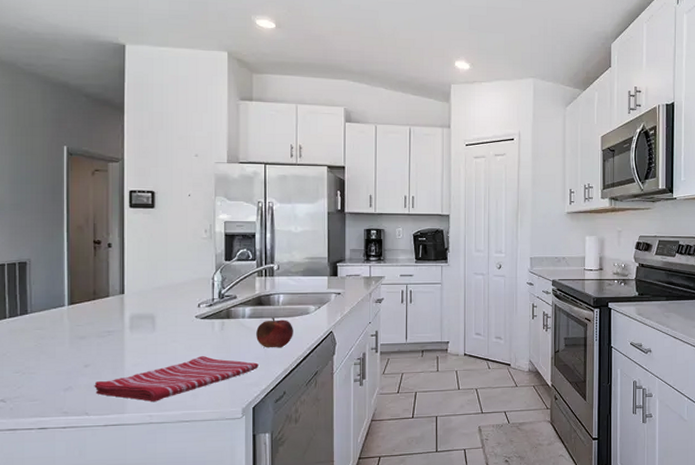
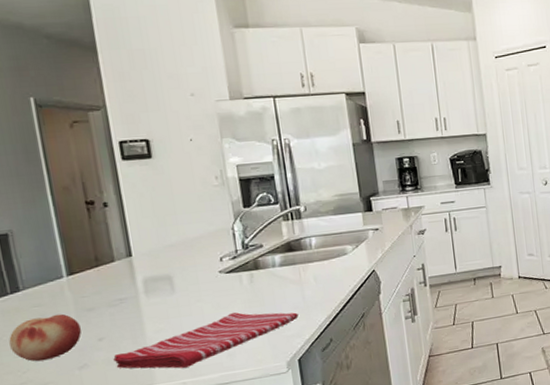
fruit: none [12,338,72,379] -> present [9,314,82,362]
fruit: present [256,317,293,348] -> none [290,262,332,296]

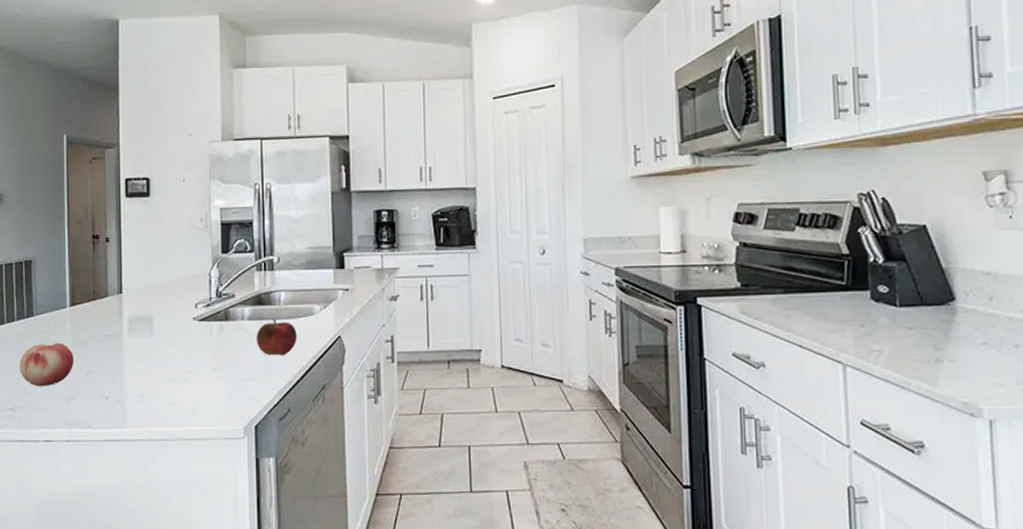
dish towel: present [113,312,299,369] -> none [95,363,260,415]
fruit: none [290,262,332,296] -> present [257,319,297,356]

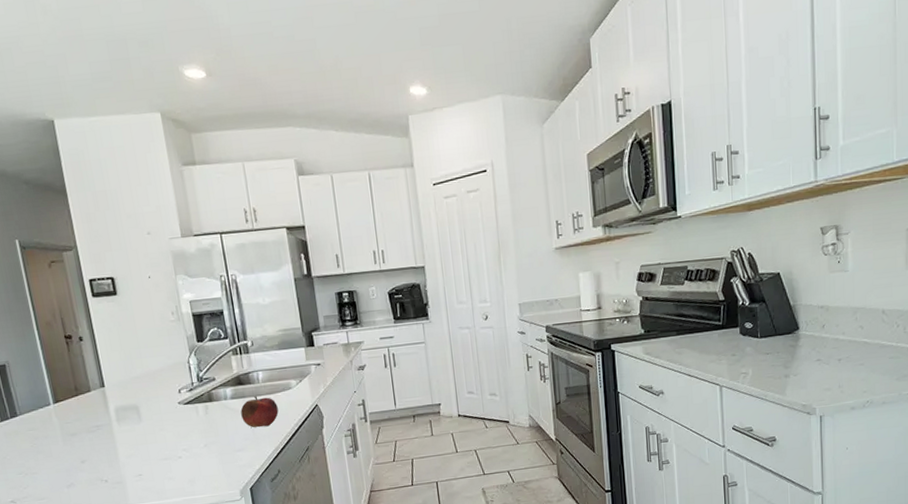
fruit: present [20,343,75,387] -> none [11,437,68,479]

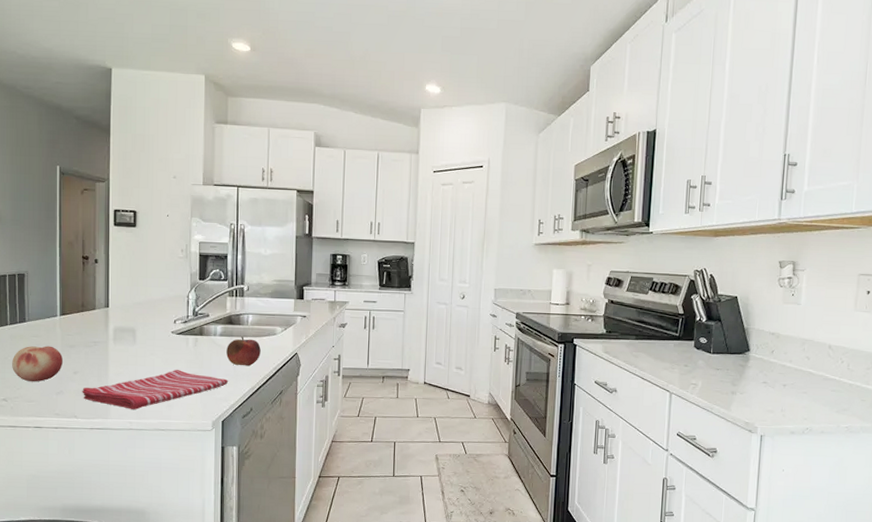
fruit: none [11,437,68,479] -> present [12,346,64,382]
dish towel: none [94,441,249,491] -> present [82,369,228,410]

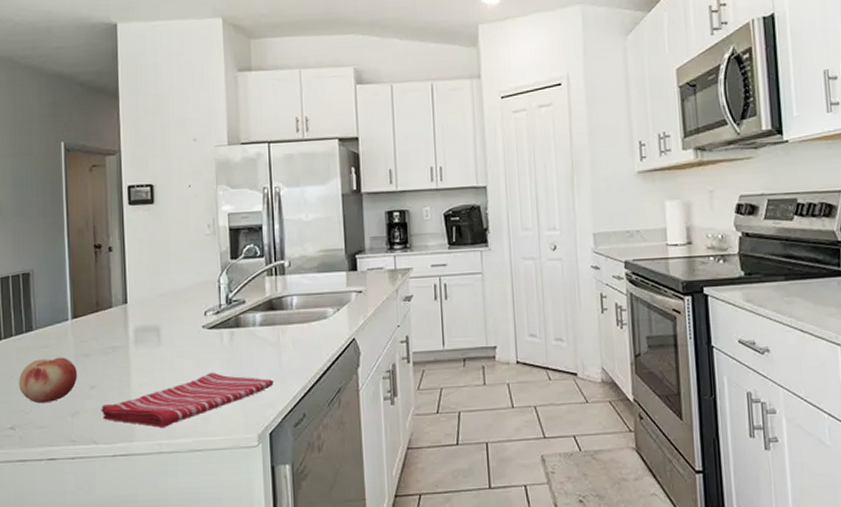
fruit: present [226,336,261,366] -> none [269,324,311,362]

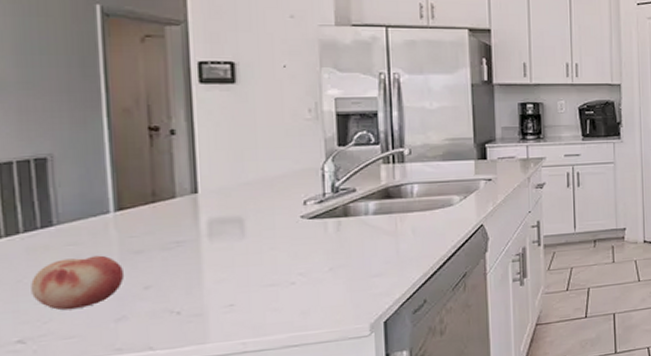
dish towel: present [101,372,274,428] -> none [160,263,389,326]

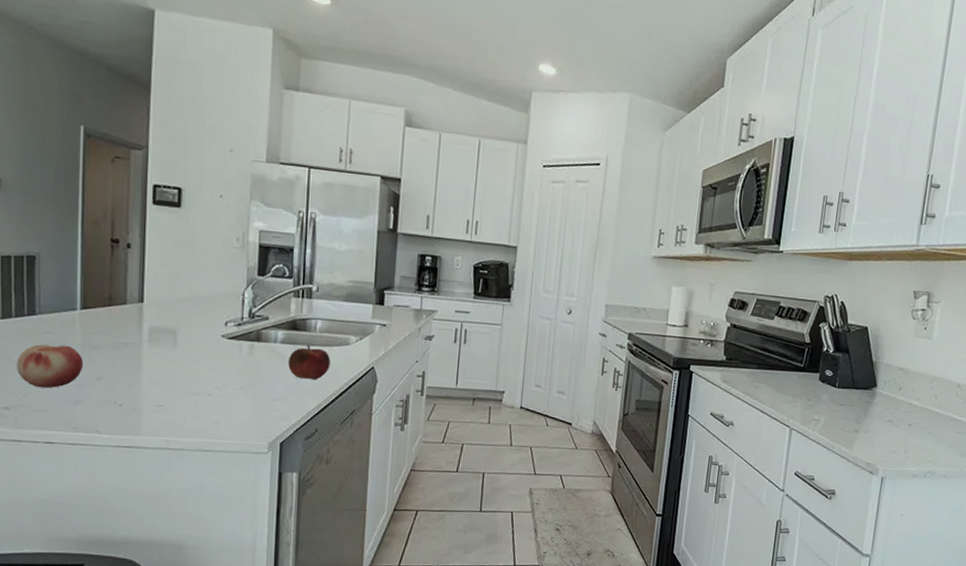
fruit: none [384,212,433,250] -> present [288,345,330,380]

